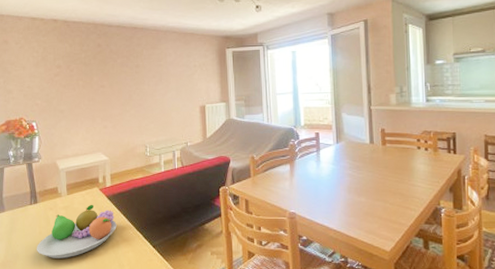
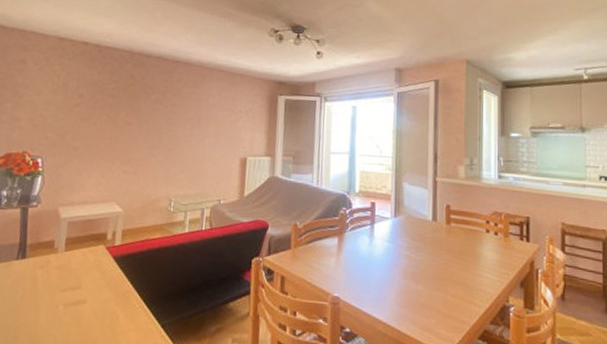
fruit bowl: present [37,204,117,258] -> none [14,265,121,333]

